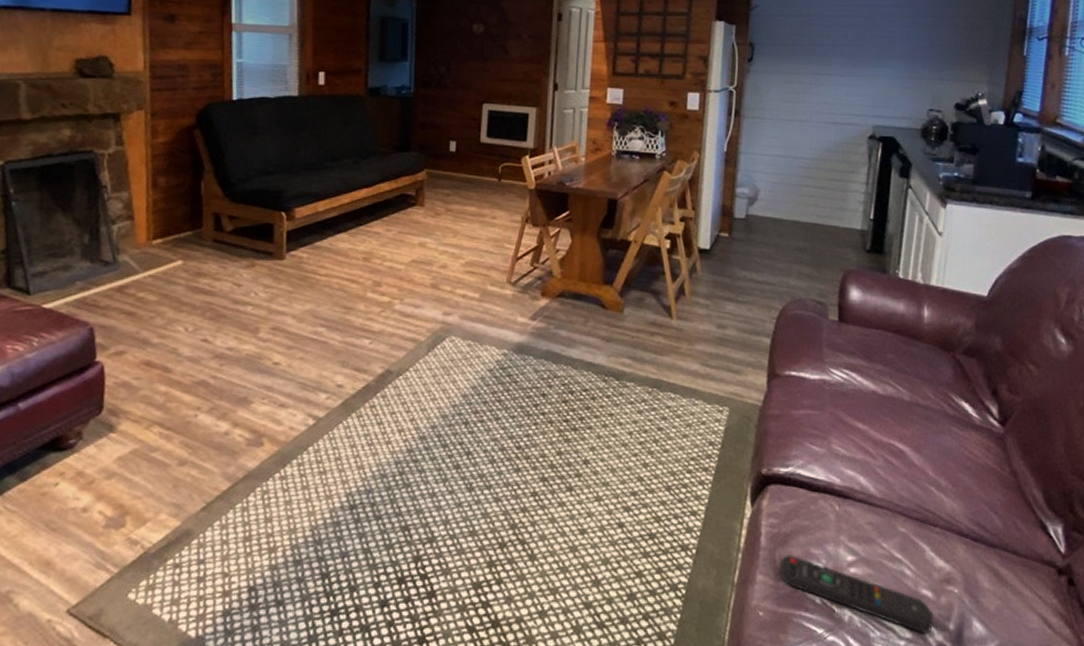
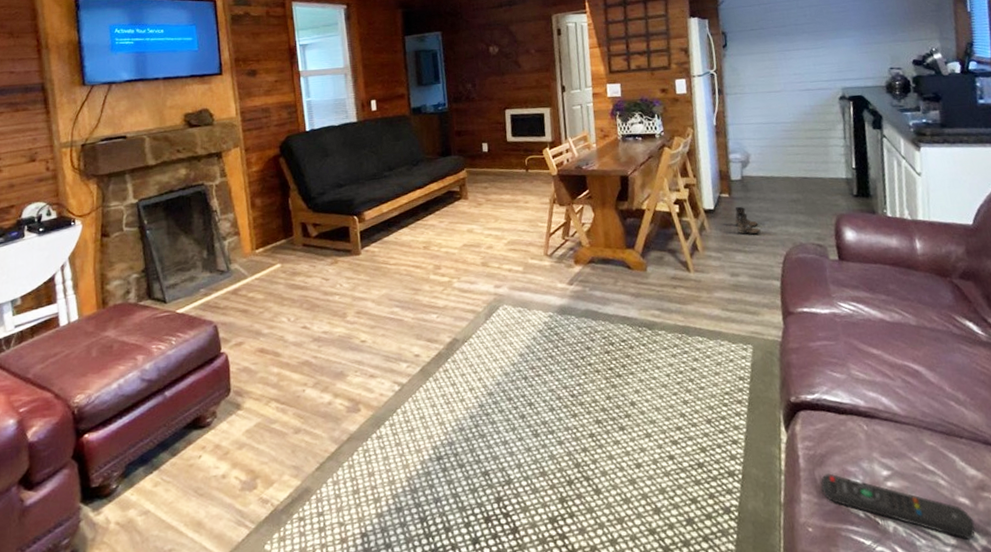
boots: none [731,249,758,283] -> present [735,206,761,235]

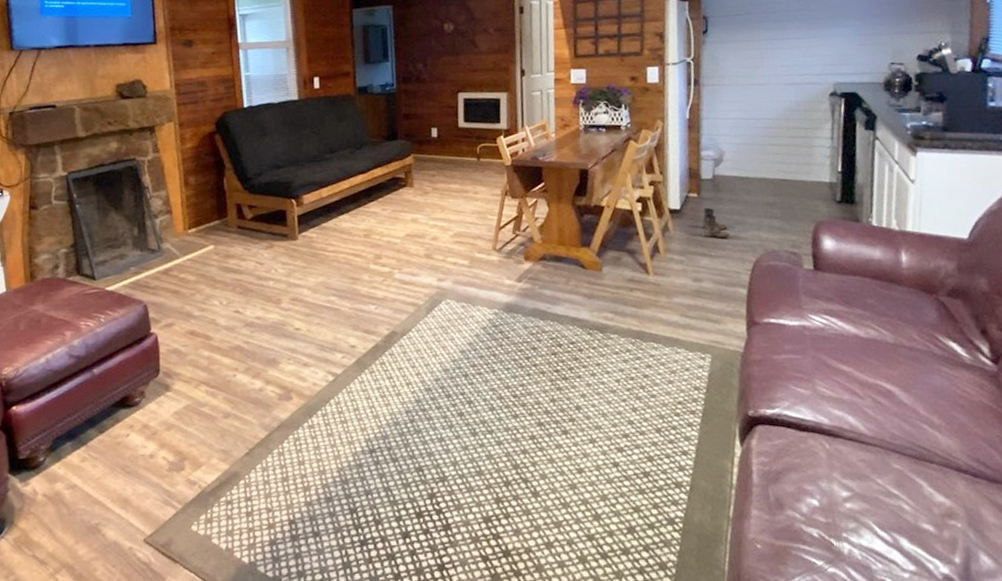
remote control: present [820,473,975,540] -> none [774,491,938,567]

